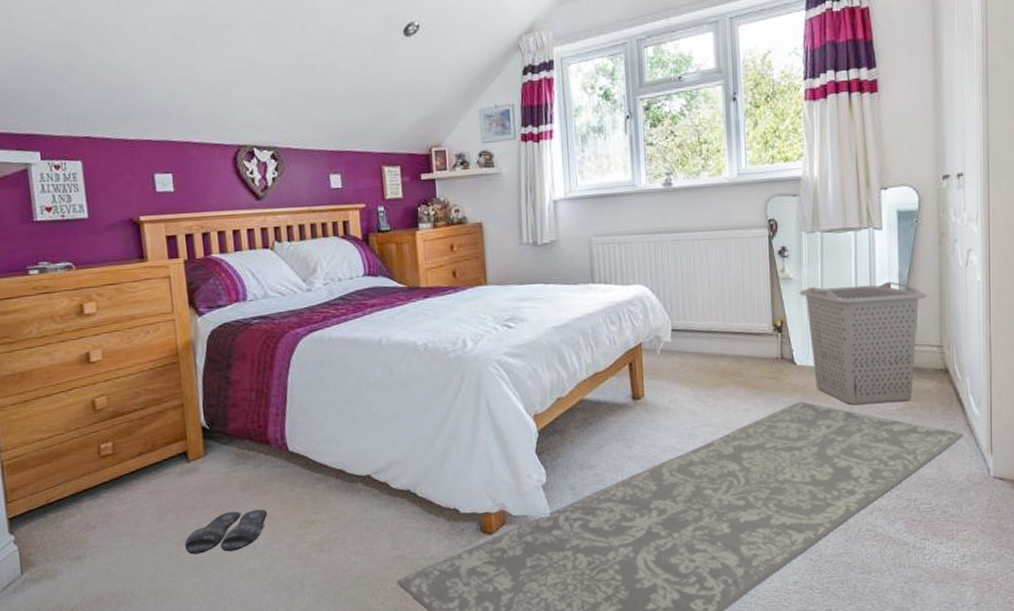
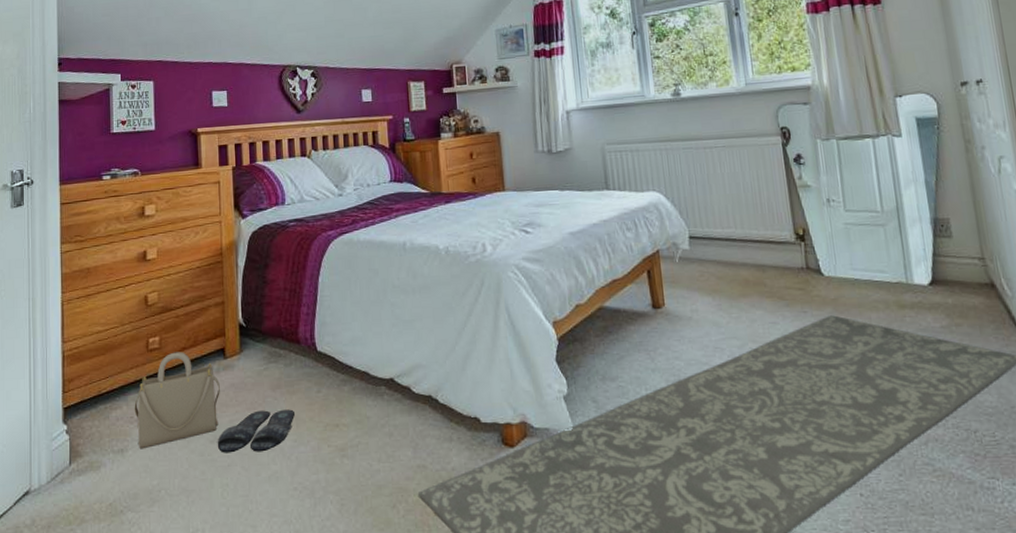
handbag: none [89,456,185,555] -> present [134,351,220,449]
laundry basket: present [799,282,928,406] -> none [820,190,960,321]

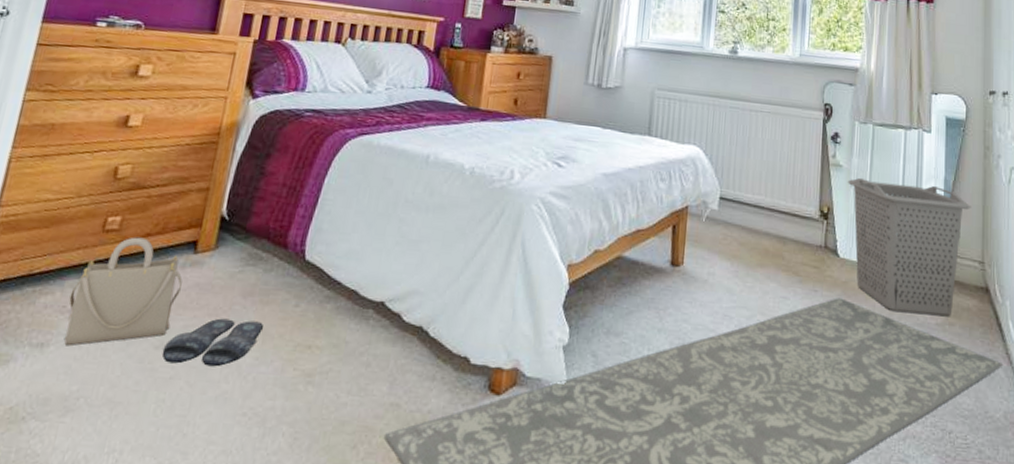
laundry basket: none [820,190,960,321] -> present [848,177,971,317]

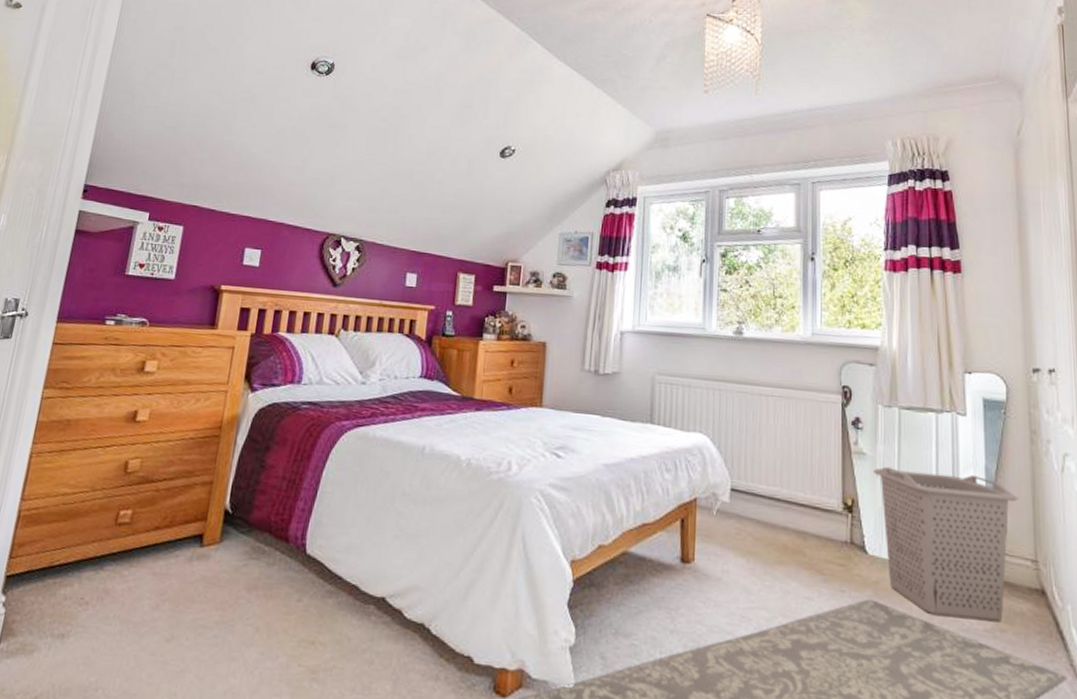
handbag: present [64,237,183,346] -> none [82,530,190,638]
slippers: present [162,318,263,367] -> none [173,612,268,662]

